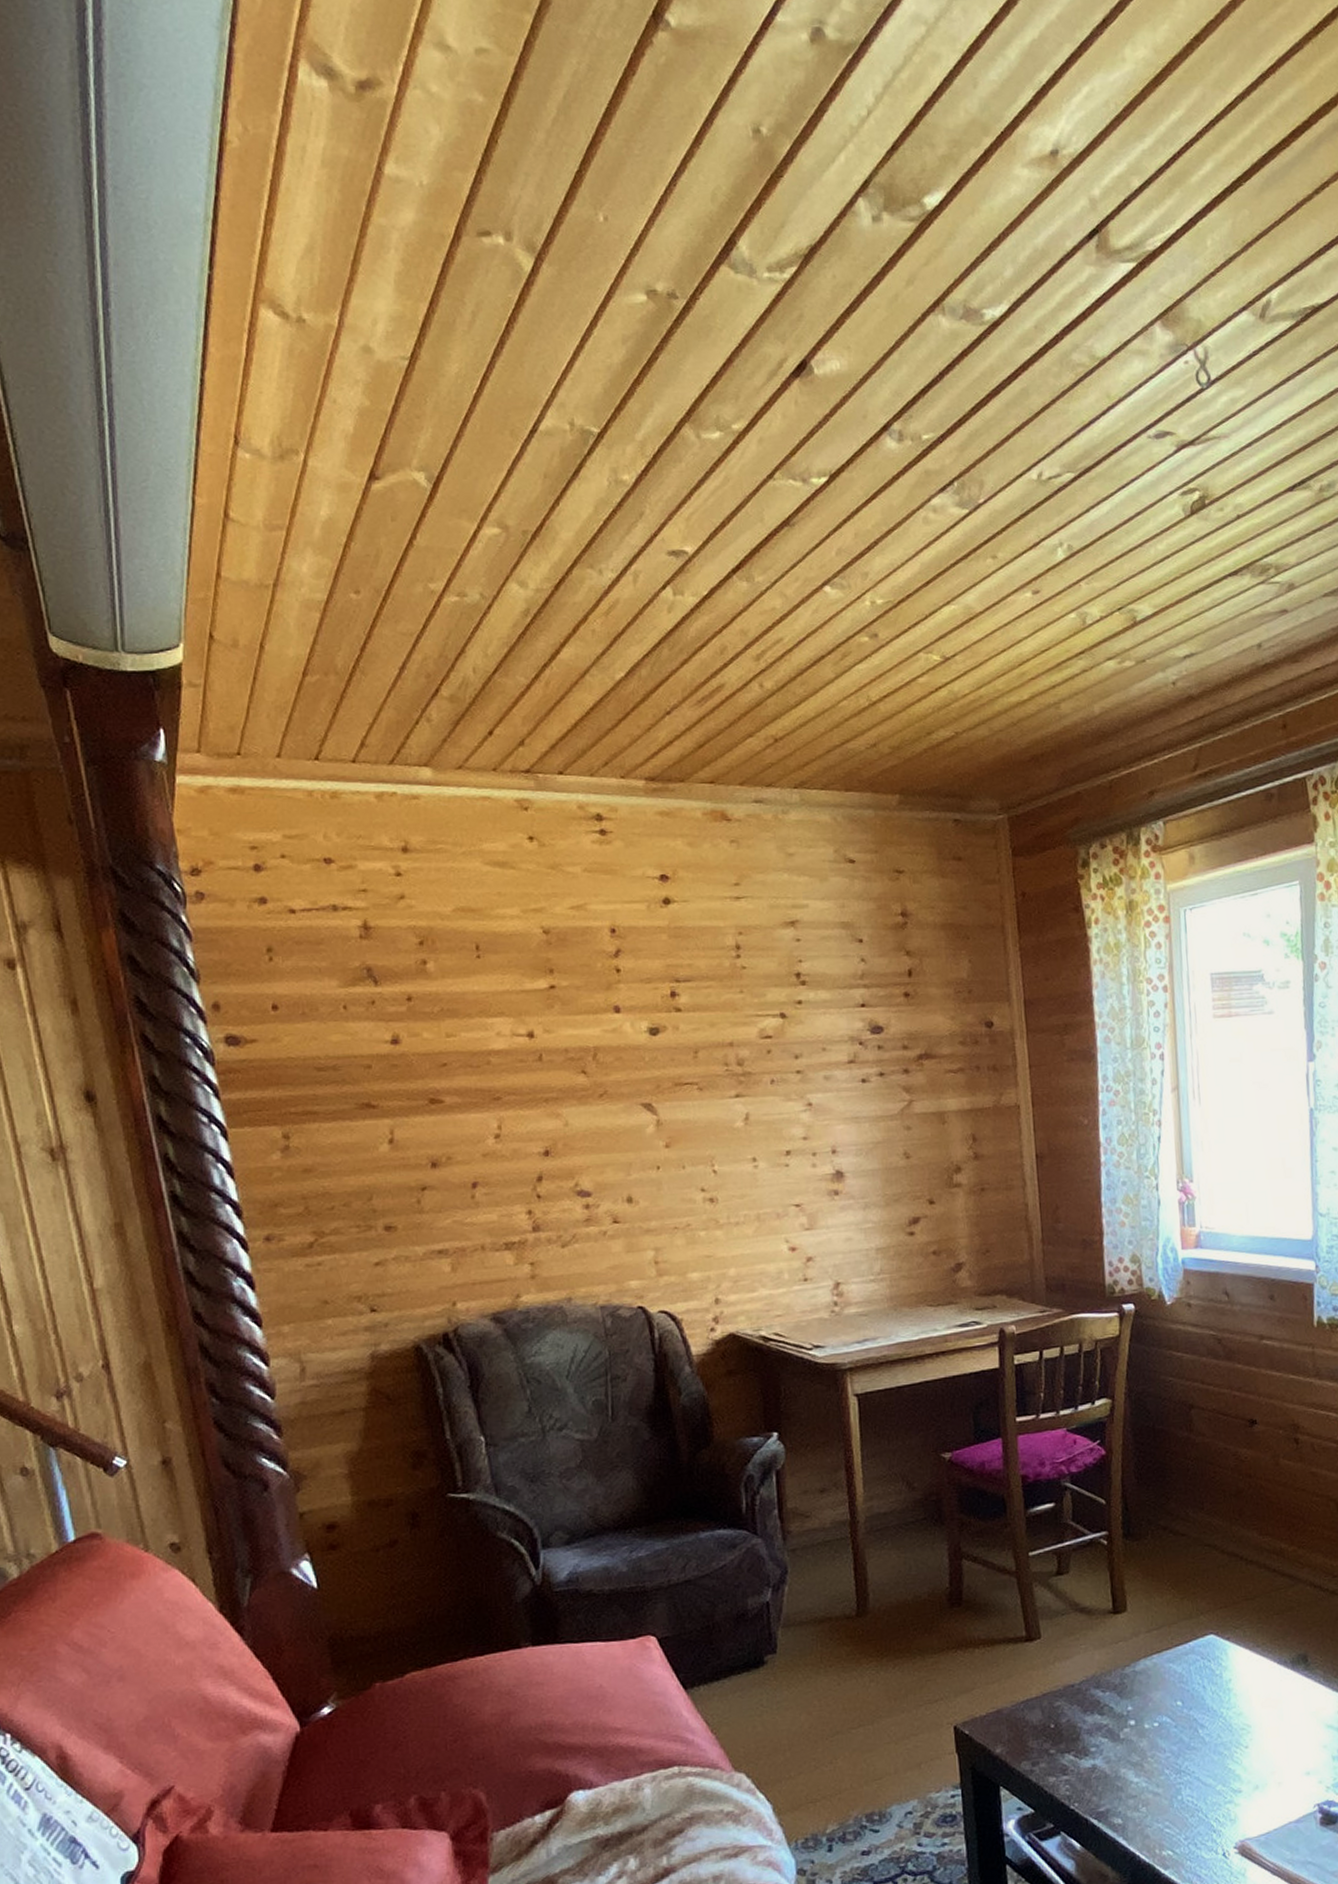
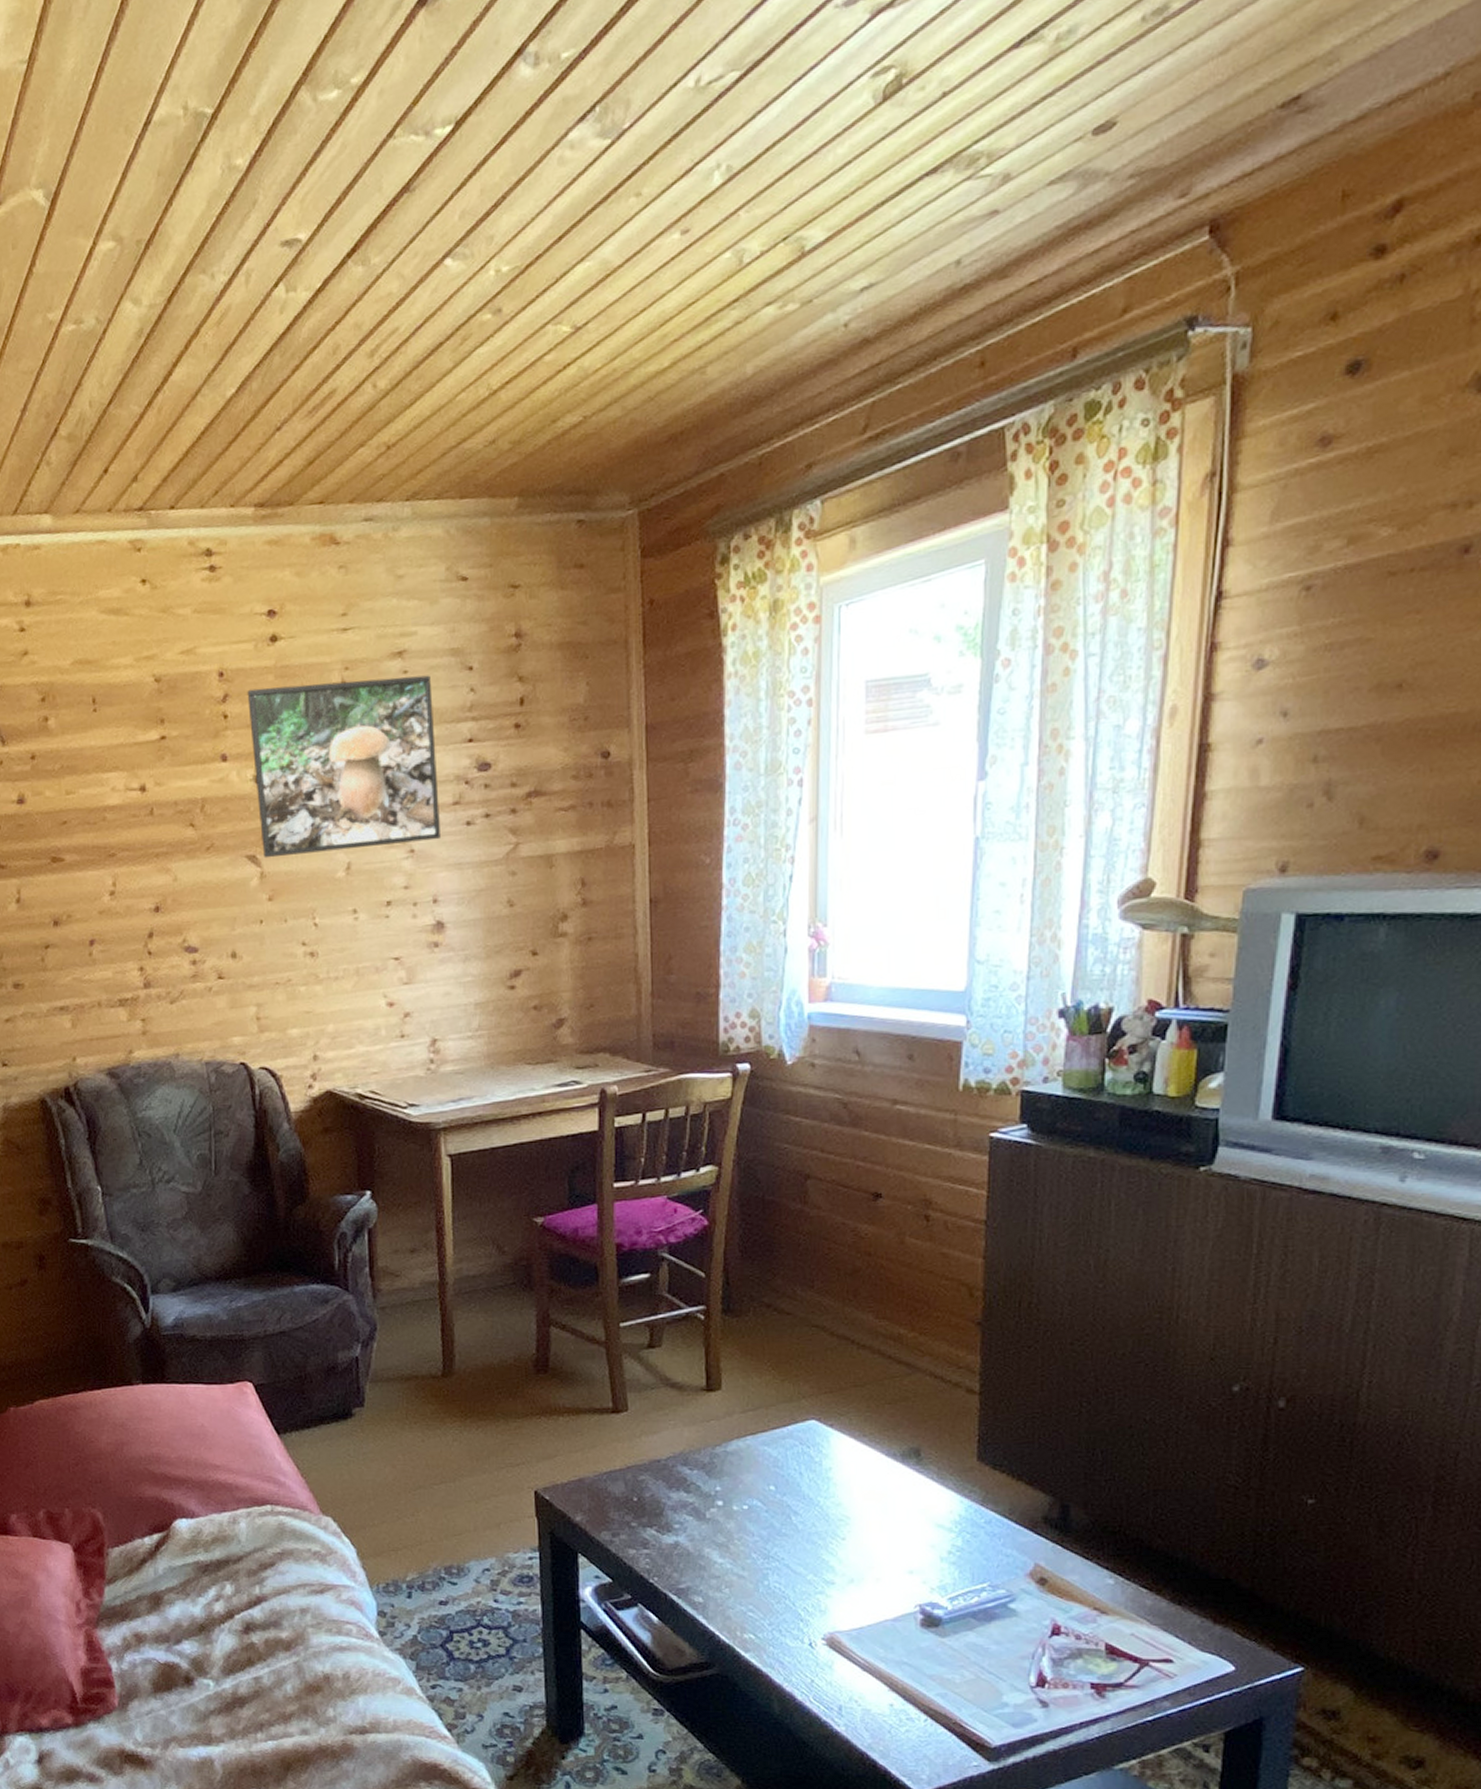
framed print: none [640,944,837,1107] -> present [247,675,440,859]

